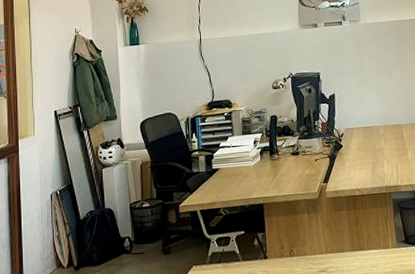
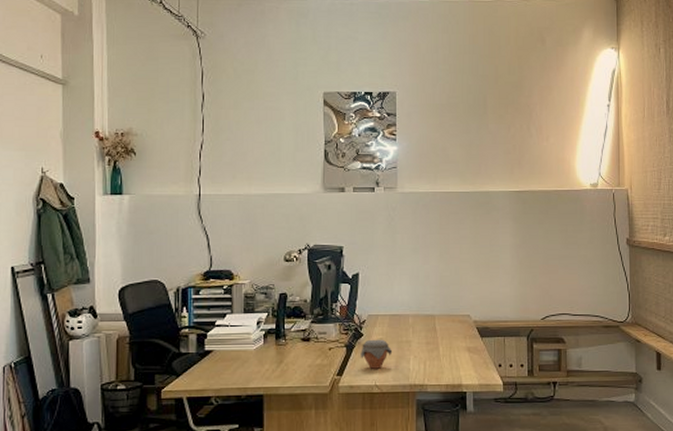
jar: none [341,148,369,175] -> present [360,339,393,369]

